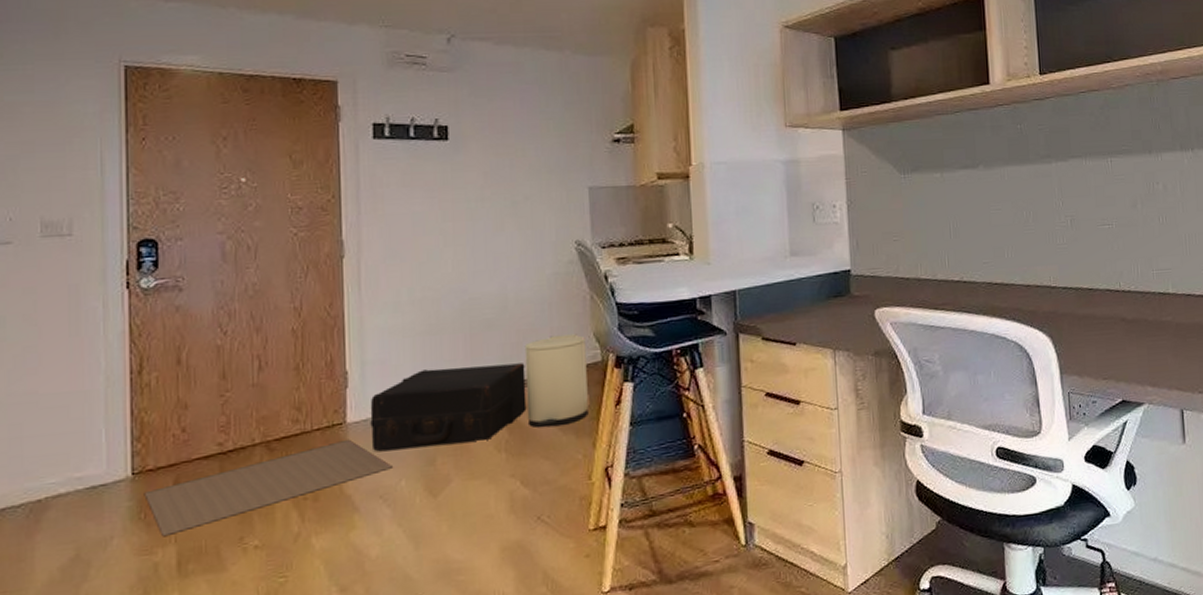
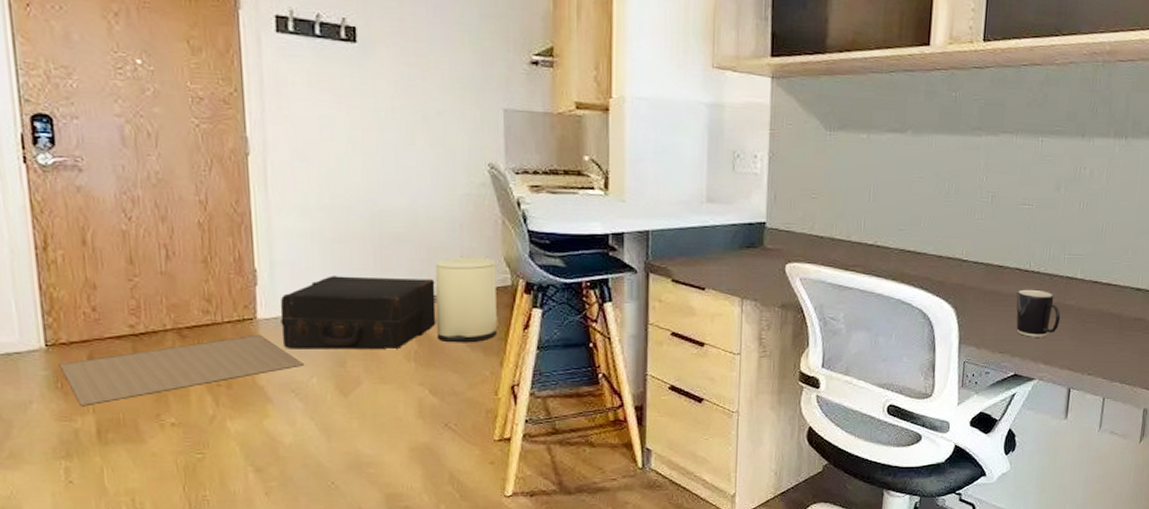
mug: none [1111,308,1160,360] -> present [1016,289,1061,337]

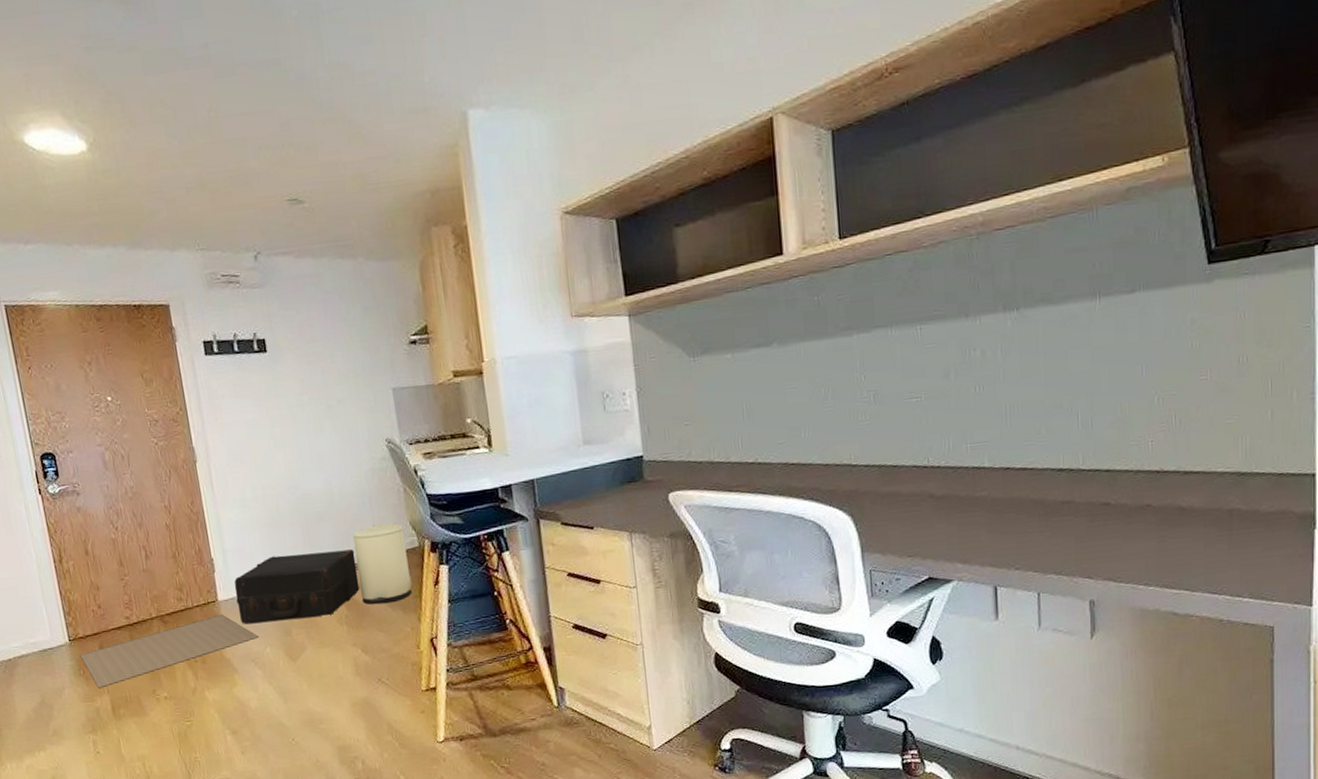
mug: present [1016,289,1061,337] -> none [918,484,973,537]

